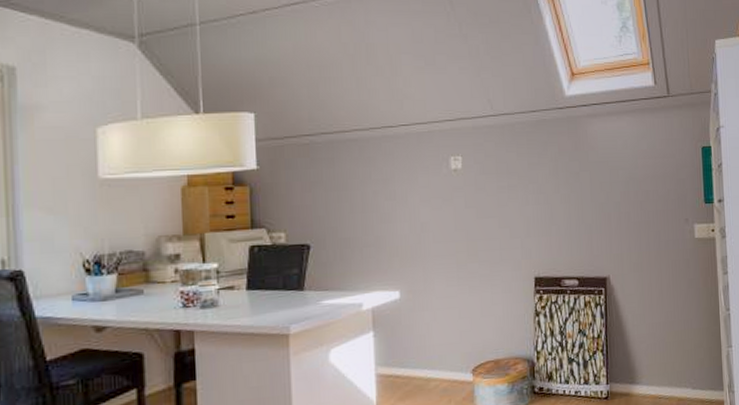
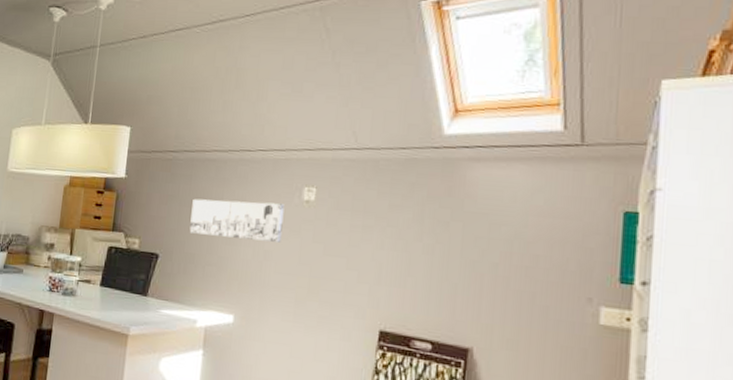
wall art: none [339,175,436,218] -> present [189,198,285,243]

